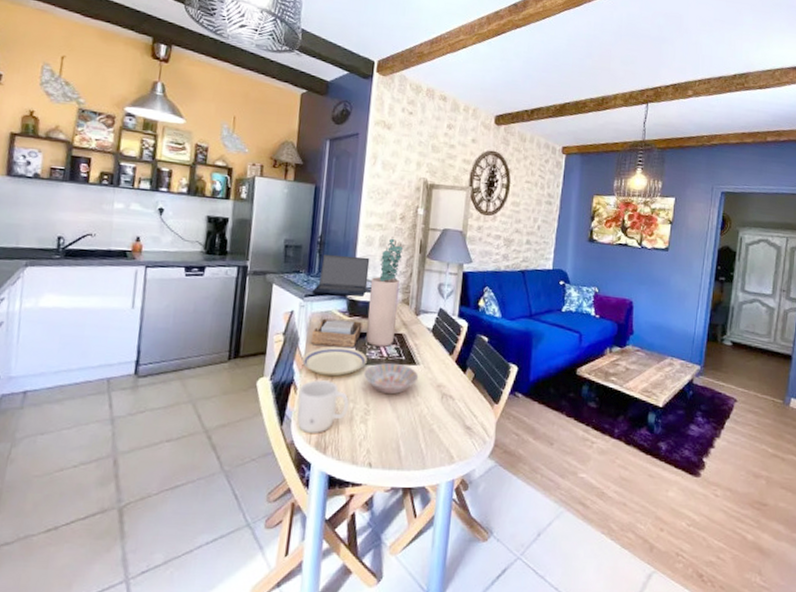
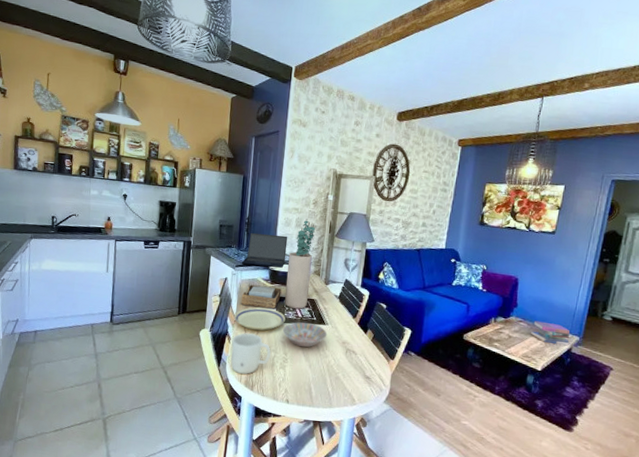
books: none [649,349,691,377] -> present [530,321,570,346]

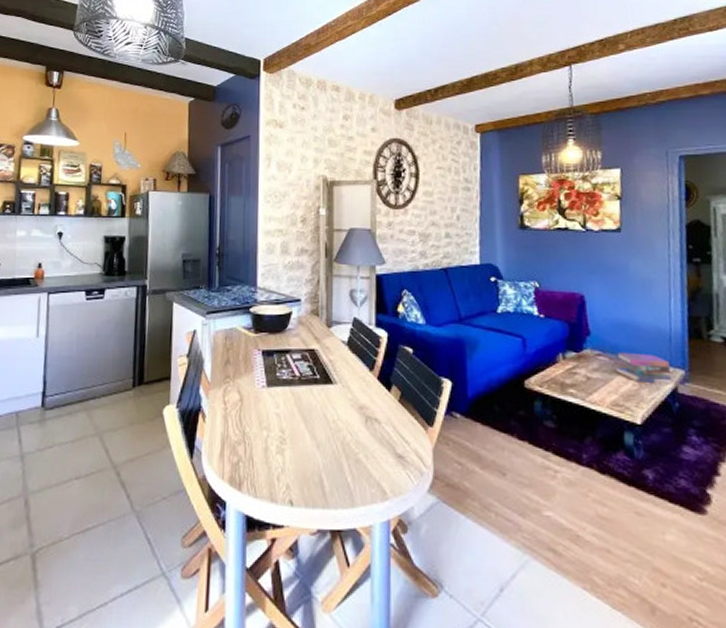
mug: present [230,332,271,374] -> none [207,404,262,467]
plate: present [233,307,286,331] -> none [207,366,278,401]
napkin holder: present [241,284,282,309] -> none [217,336,270,368]
laptop: present [242,232,288,268] -> none [215,266,273,311]
bowl: present [283,322,328,348] -> none [276,382,337,420]
vase: present [284,219,316,310] -> none [274,242,308,366]

